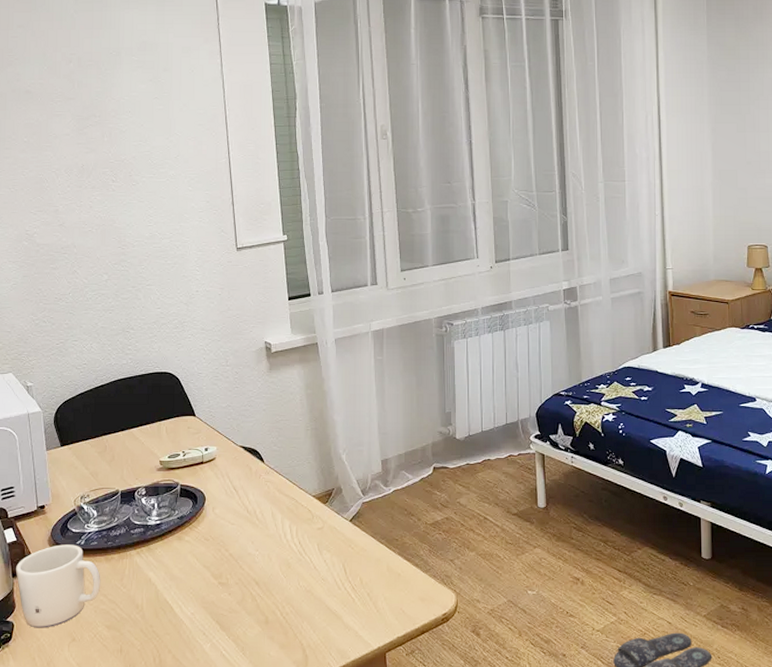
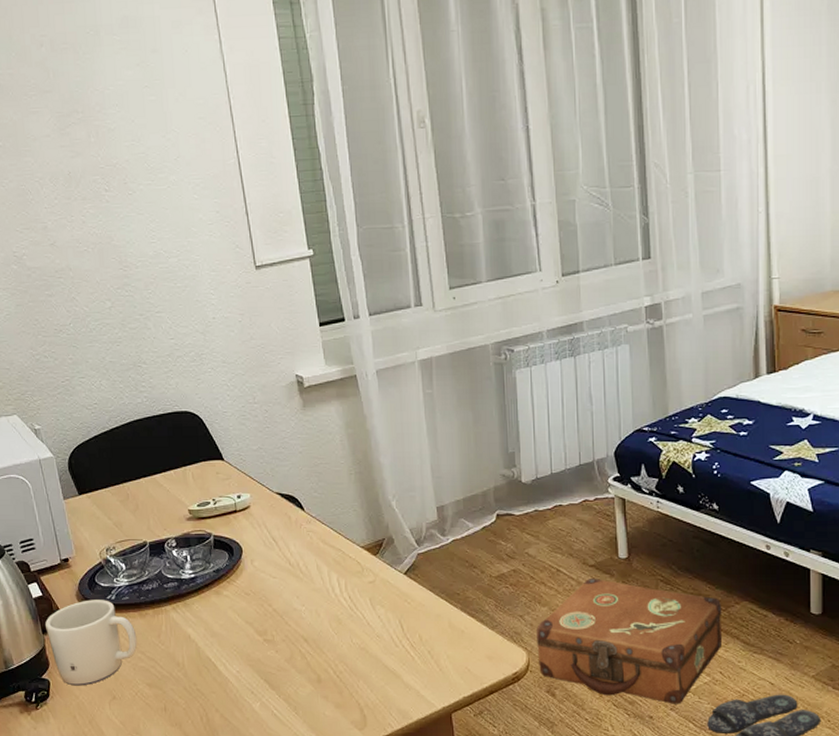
suitcase: none [465,525,627,643] -> present [537,577,723,704]

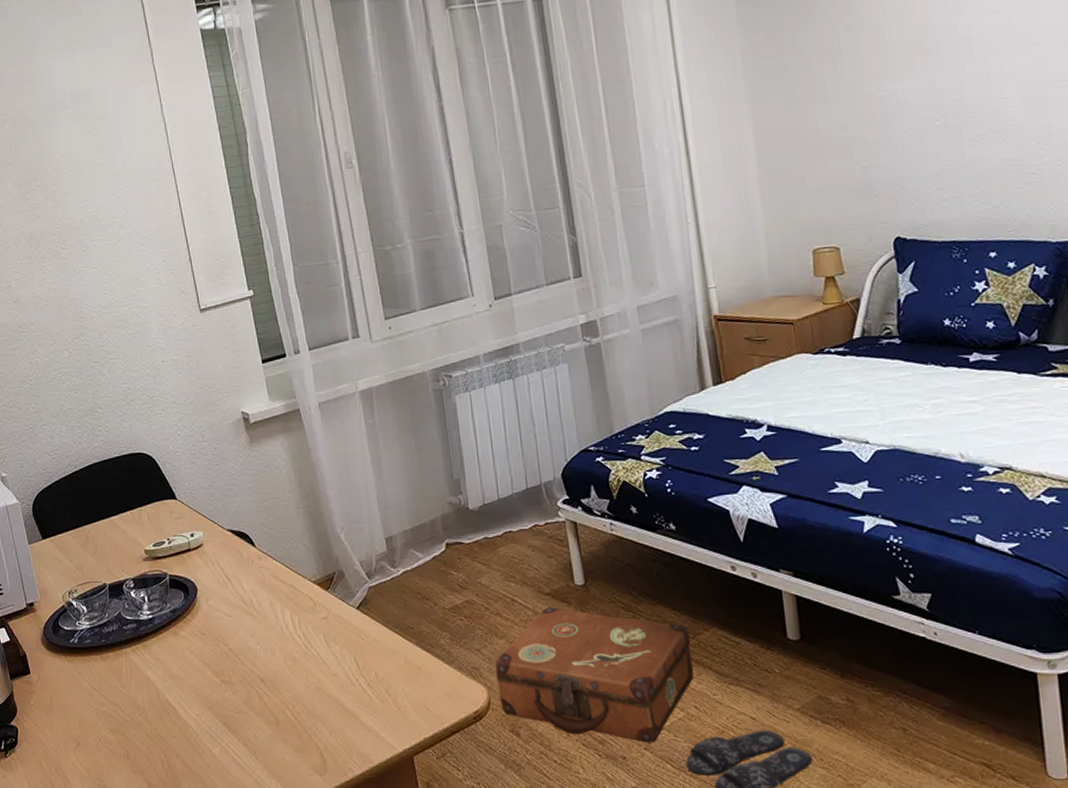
mug: present [45,600,138,686] -> none [13,643,100,732]

